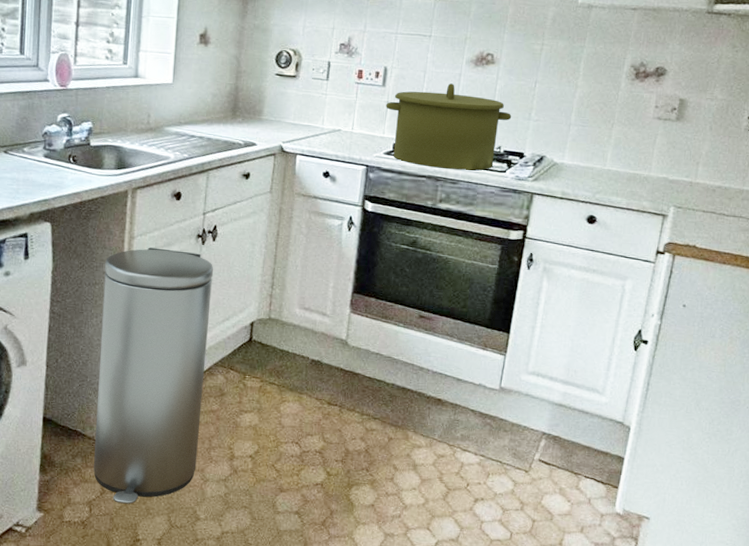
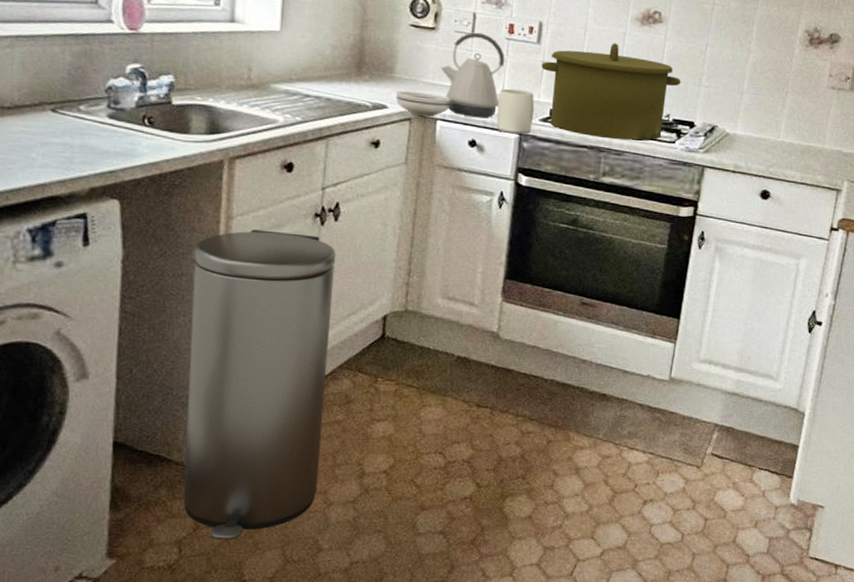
bowl: none [263,130,309,153] -> present [395,90,451,118]
kettle: none [300,78,355,152] -> present [440,32,505,118]
mug: none [346,126,380,166] -> present [496,88,535,135]

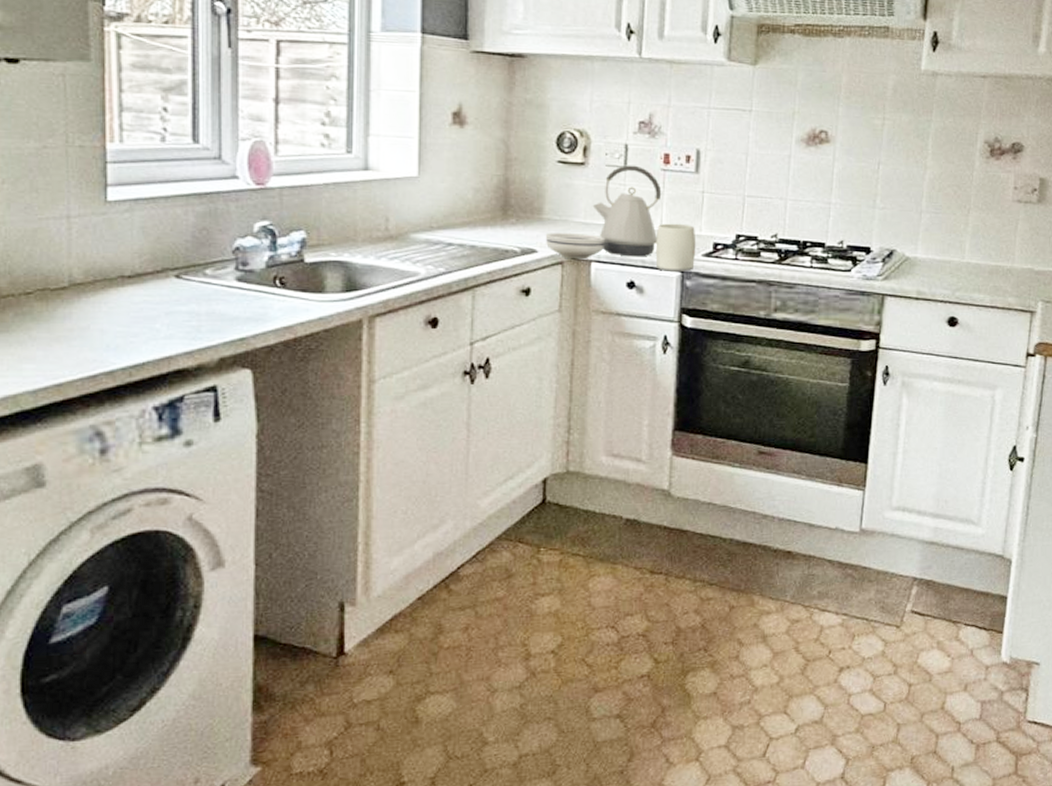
pedal bin: present [183,229,336,540] -> none [332,393,489,738]
cooking pot: present [541,43,681,141] -> none [701,167,854,272]

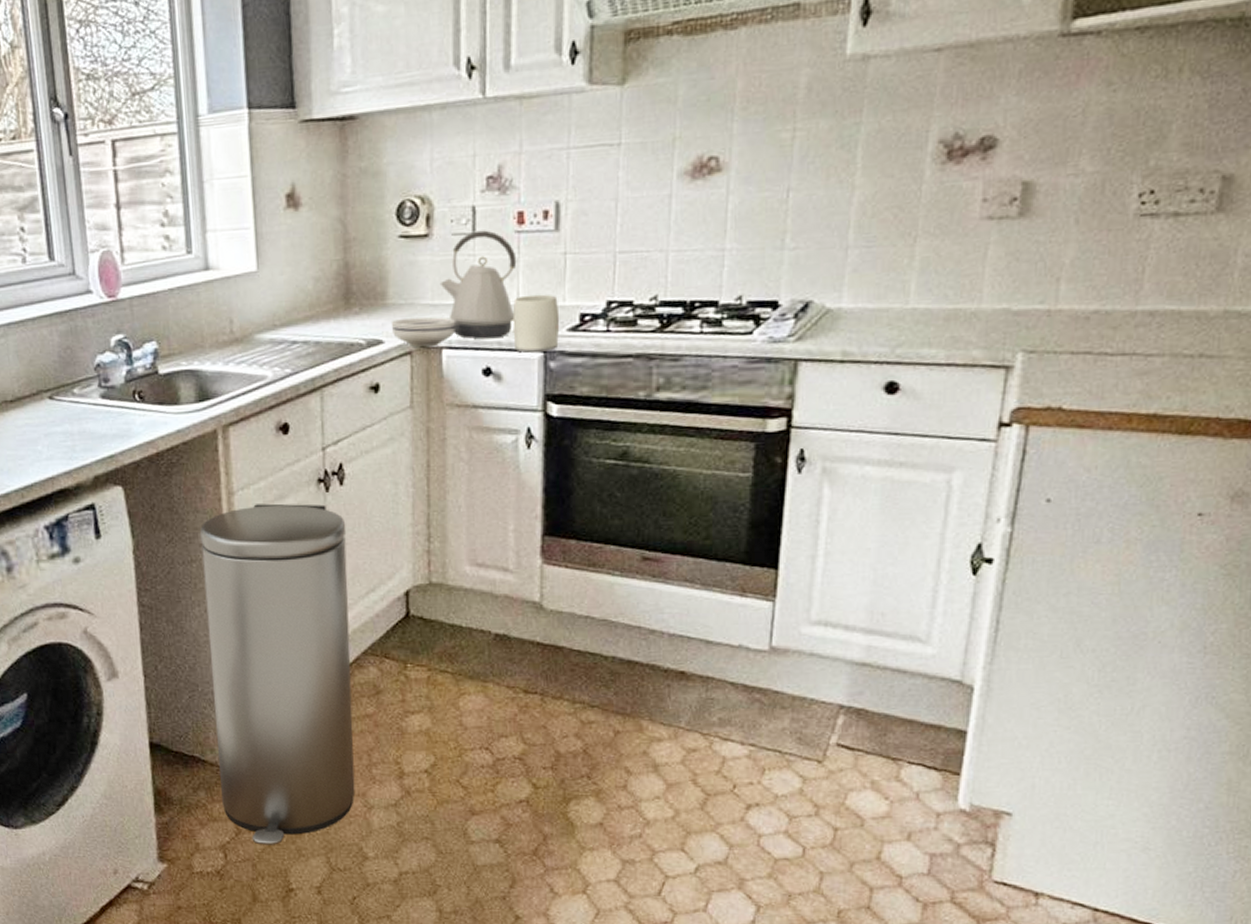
pedal bin: none [332,393,489,738] -> present [199,503,355,845]

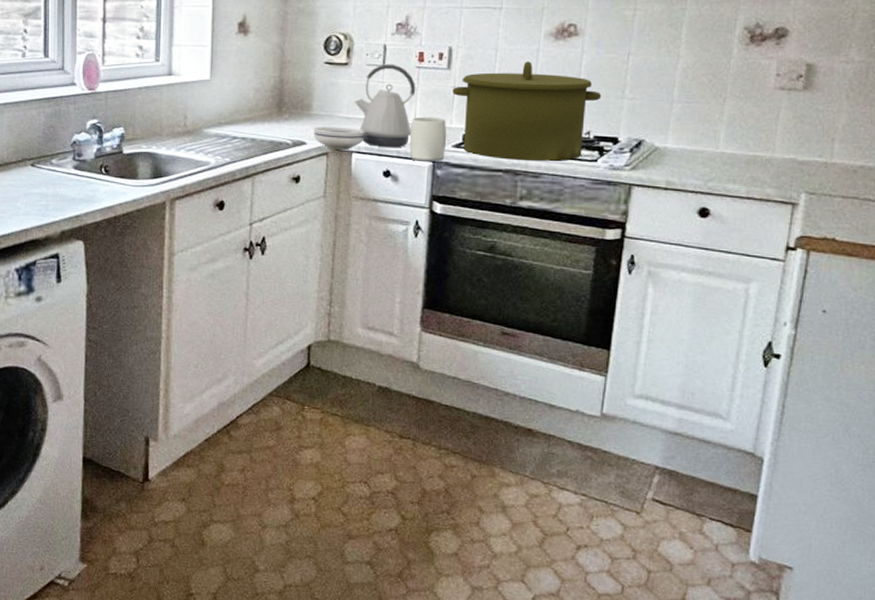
pedal bin: present [199,503,355,845] -> none [140,264,264,554]
cooking pot: none [563,211,755,342] -> present [452,61,602,162]

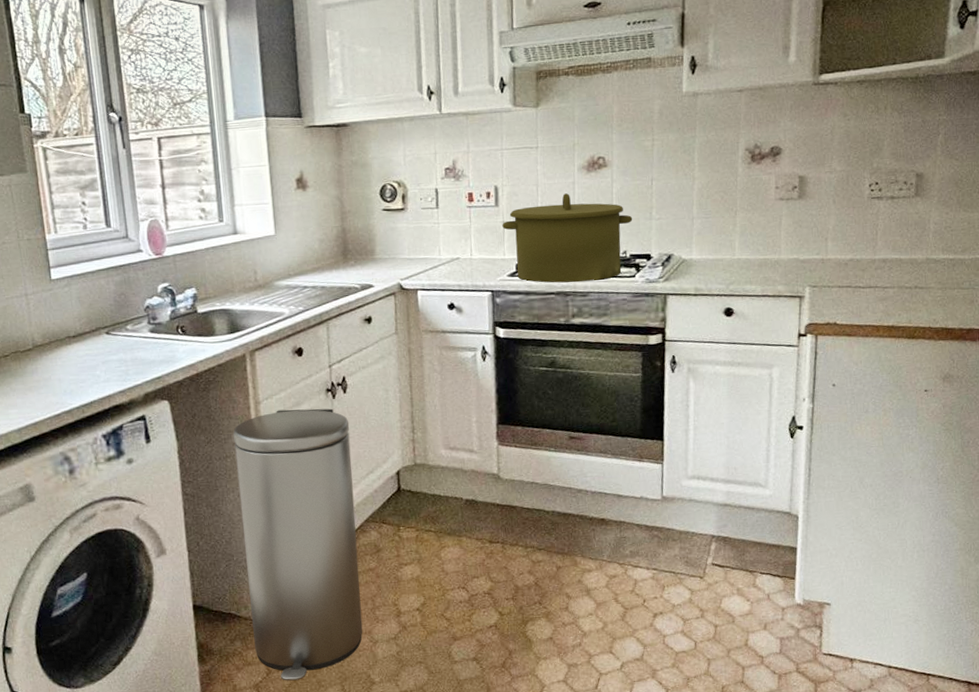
pedal bin: none [140,264,264,554] -> present [232,408,363,681]
bowl: present [313,127,365,151] -> none [378,267,428,290]
kettle: present [354,64,416,148] -> none [414,205,469,283]
mug: present [409,116,447,162] -> none [468,250,502,292]

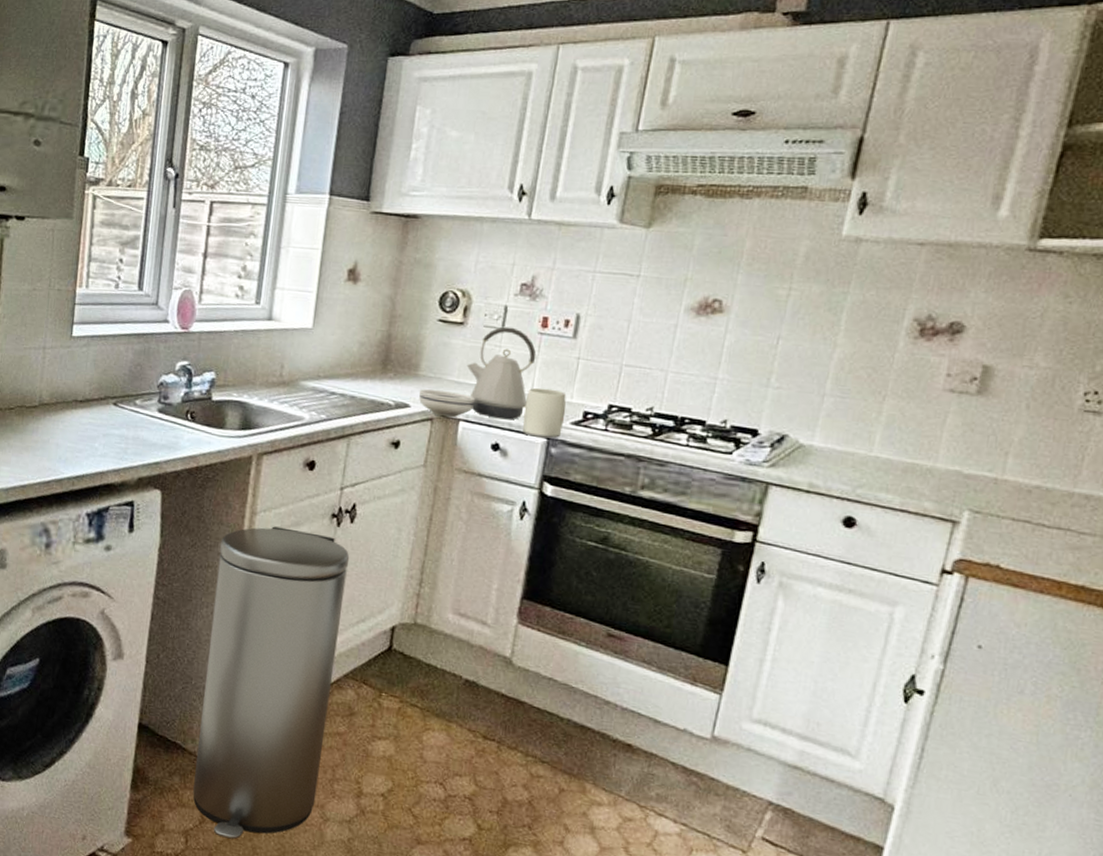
bowl: none [378,267,428,290] -> present [418,389,476,418]
kettle: none [414,205,469,283] -> present [466,326,536,419]
mug: none [468,250,502,292] -> present [522,387,567,439]
cooking pot: present [502,193,633,283] -> none [576,337,744,450]

